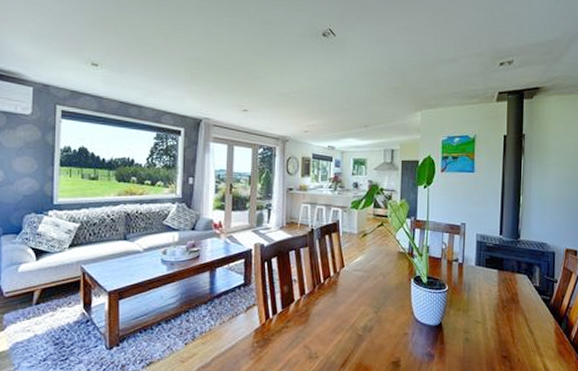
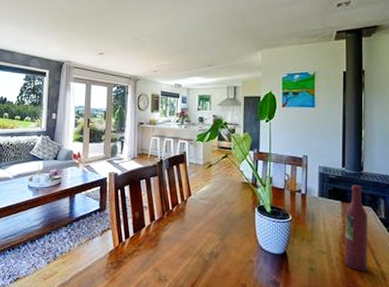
wine bottle: none [499,253,523,340] -> present [344,185,367,271]

